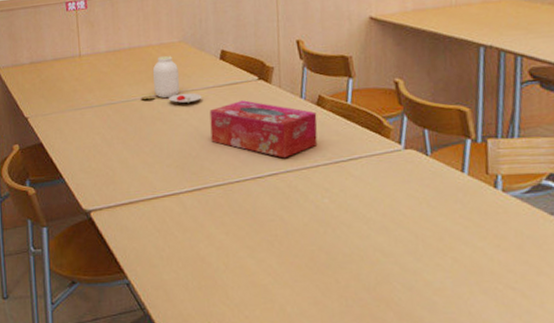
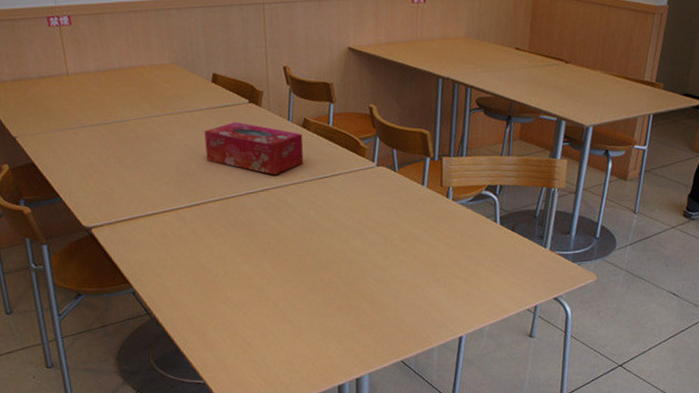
jar: present [141,56,202,104] -> none [135,77,196,125]

